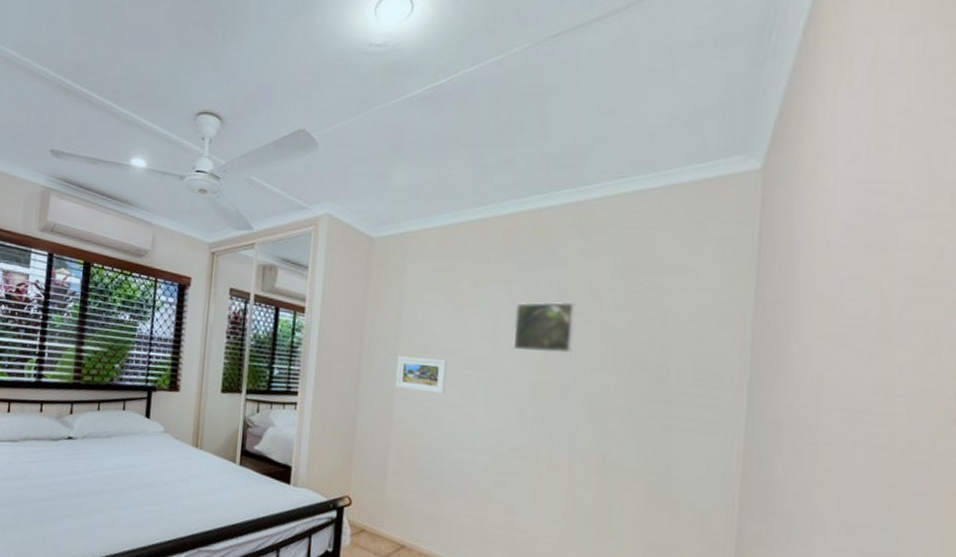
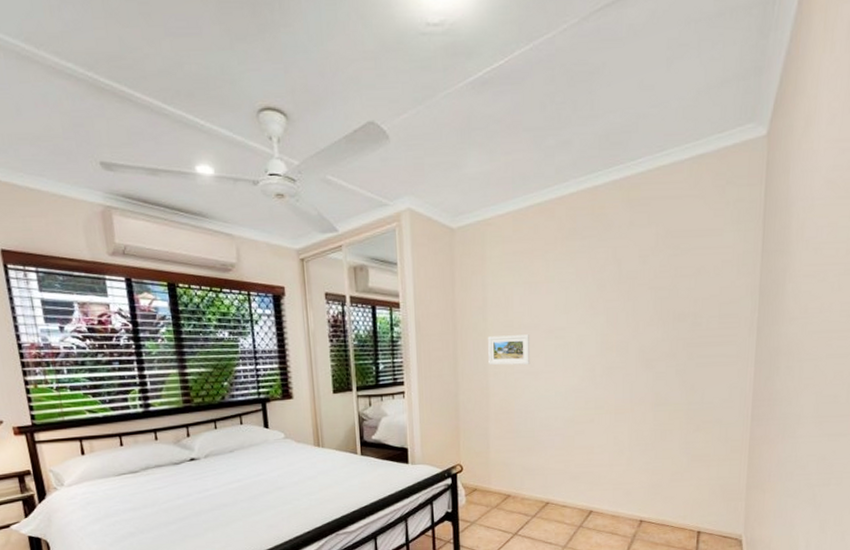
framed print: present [513,302,576,354] -> none [581,269,630,318]

